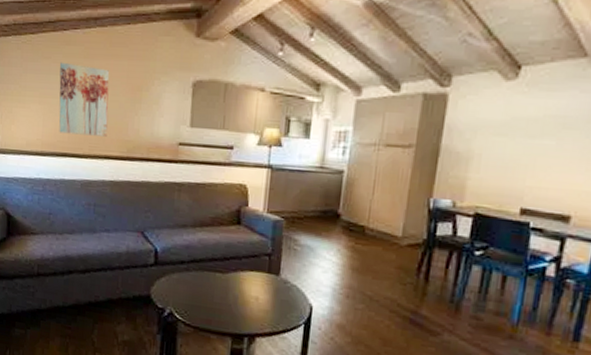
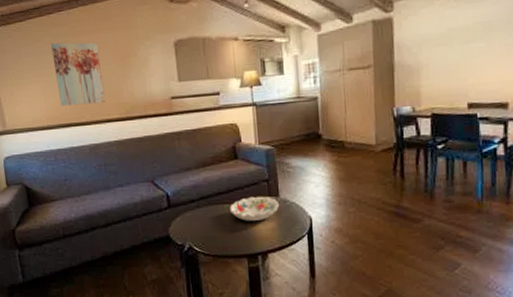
decorative bowl: none [221,269,279,299] -> present [229,196,280,221]

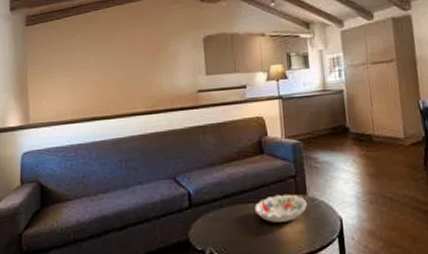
wall art: present [51,42,105,106] -> none [85,38,132,100]

